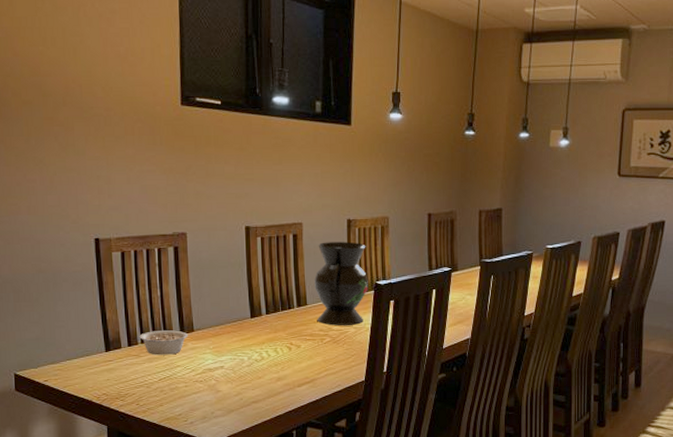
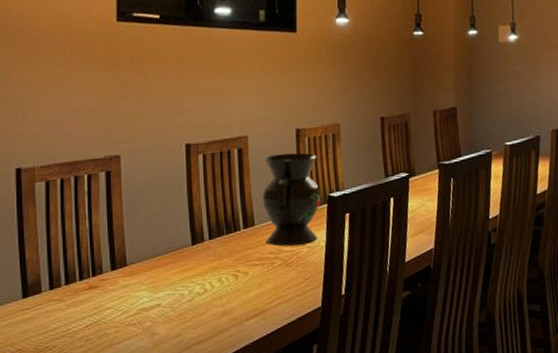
legume: present [139,330,188,355] -> none [63,266,120,298]

